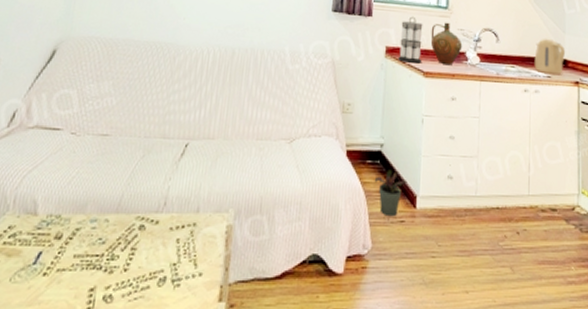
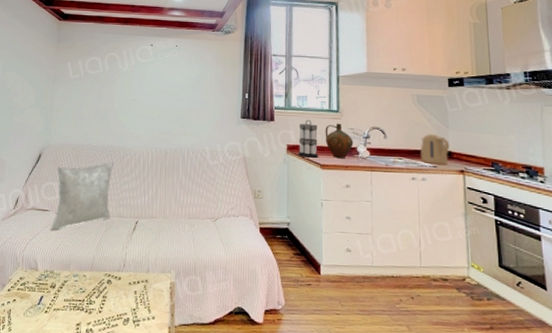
pillow: none [60,63,161,158] -> present [50,162,114,231]
potted plant: present [374,170,407,217] -> none [284,243,312,281]

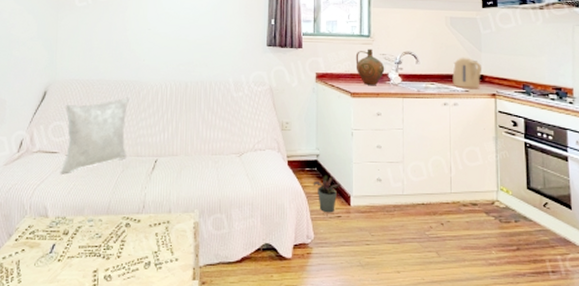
potted plant: none [284,243,312,281] -> present [313,175,342,213]
spice rack: present [298,119,318,158] -> none [327,45,348,86]

